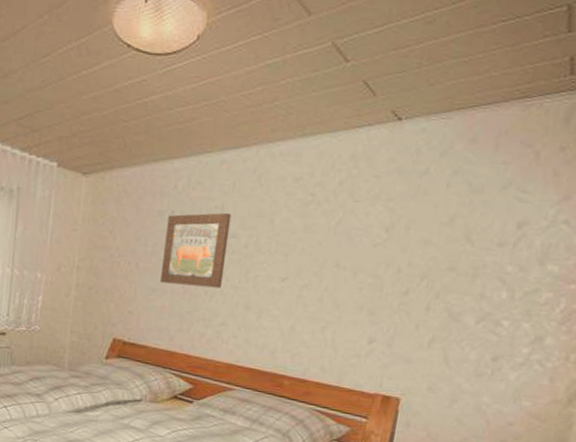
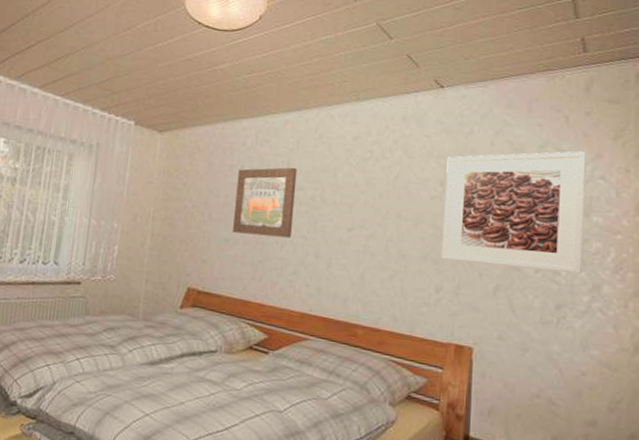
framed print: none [377,192,553,327] -> present [441,151,586,275]

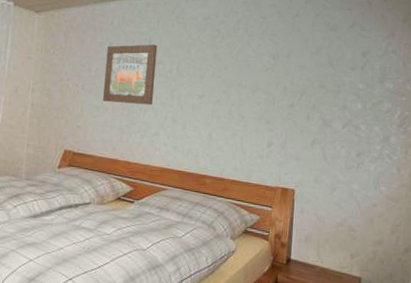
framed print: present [441,151,586,275] -> none [272,30,383,129]

